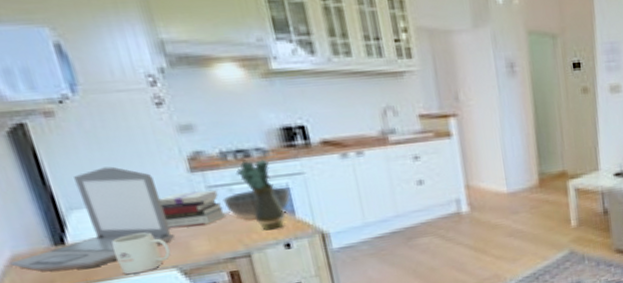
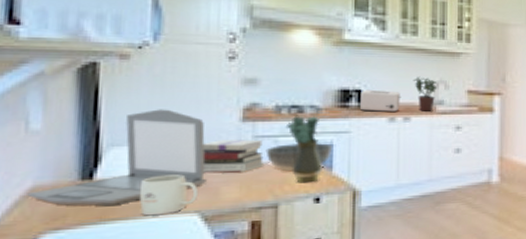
toaster: none [304,123,350,150] -> present [360,89,401,113]
potted plant: none [357,104,386,144] -> present [413,76,438,111]

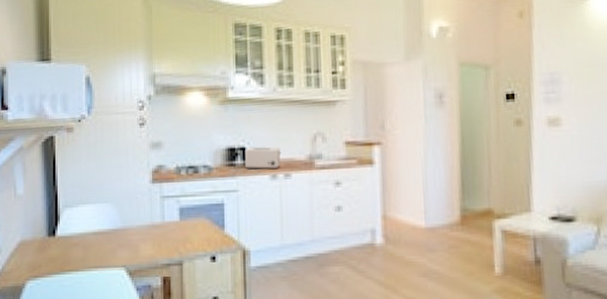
laptop: present [27,109,206,207] -> none [18,174,129,259]
mug: present [139,174,199,216] -> none [84,232,124,269]
books: present [202,139,265,174] -> none [125,200,171,232]
bowl: present [265,143,333,172] -> none [170,202,224,231]
vase: present [285,112,322,183] -> none [185,173,216,242]
potted plant: present [413,76,438,111] -> none [291,130,315,167]

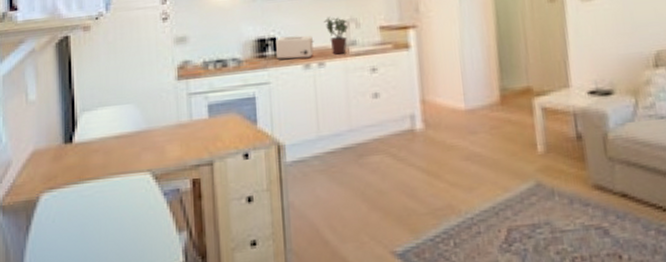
potted plant: none [291,130,315,167] -> present [323,17,349,55]

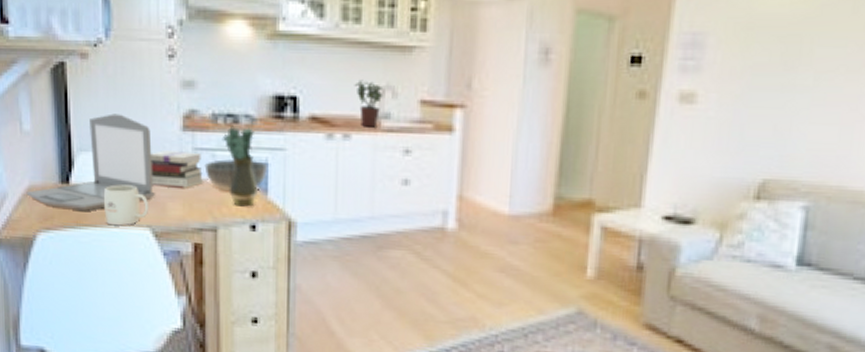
laptop: none [30,73,154,168] -> present [26,113,155,212]
mug: none [105,135,149,176] -> present [103,184,149,226]
books: none [149,97,199,133] -> present [150,150,204,190]
bowl: none [198,96,256,128] -> present [204,159,268,192]
vase: none [213,67,248,139] -> present [222,122,258,207]
toaster: present [276,35,314,61] -> none [296,96,341,128]

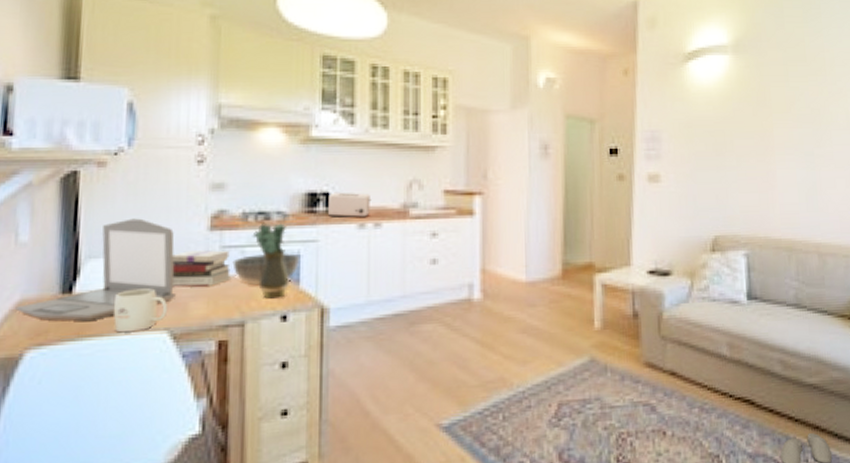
toaster: none [296,96,341,128] -> present [328,192,372,218]
potted plant: present [354,80,384,128] -> none [383,175,411,216]

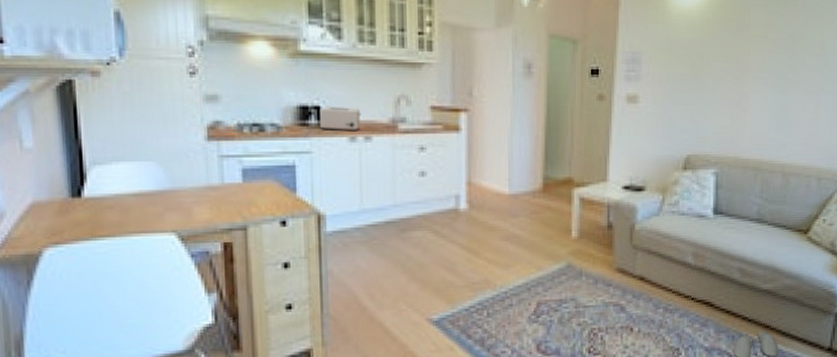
laptop: present [15,218,176,322] -> none [29,127,180,224]
mug: present [113,288,168,333] -> none [121,194,174,234]
books: present [172,250,232,288] -> none [173,159,232,194]
bowl: present [232,253,300,286] -> none [231,164,296,193]
vase: present [252,219,289,299] -> none [248,131,286,205]

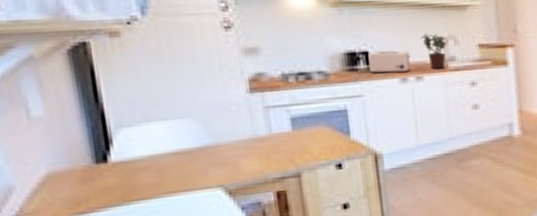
potted plant: none [372,91,399,130] -> present [420,33,447,70]

